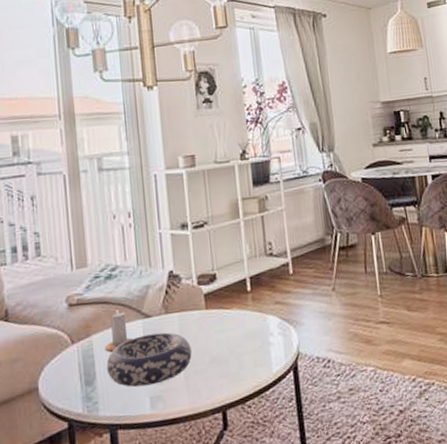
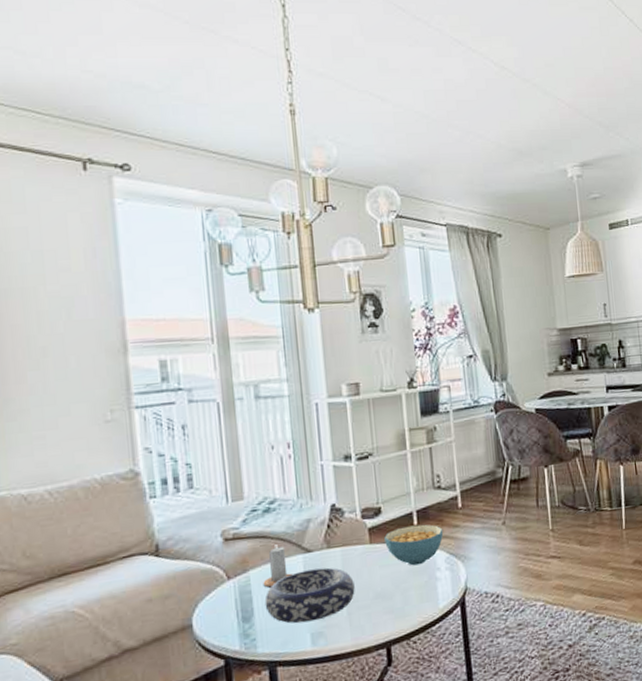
cereal bowl: none [219,290,276,331] -> present [384,524,444,566]

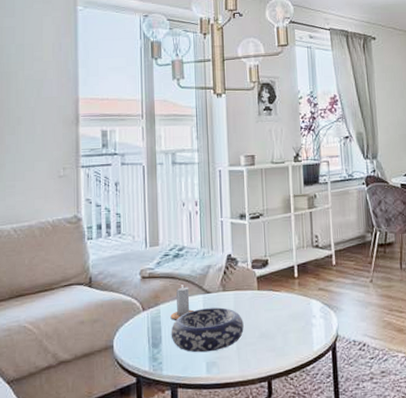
cereal bowl: present [384,524,444,566] -> none [270,277,319,312]

